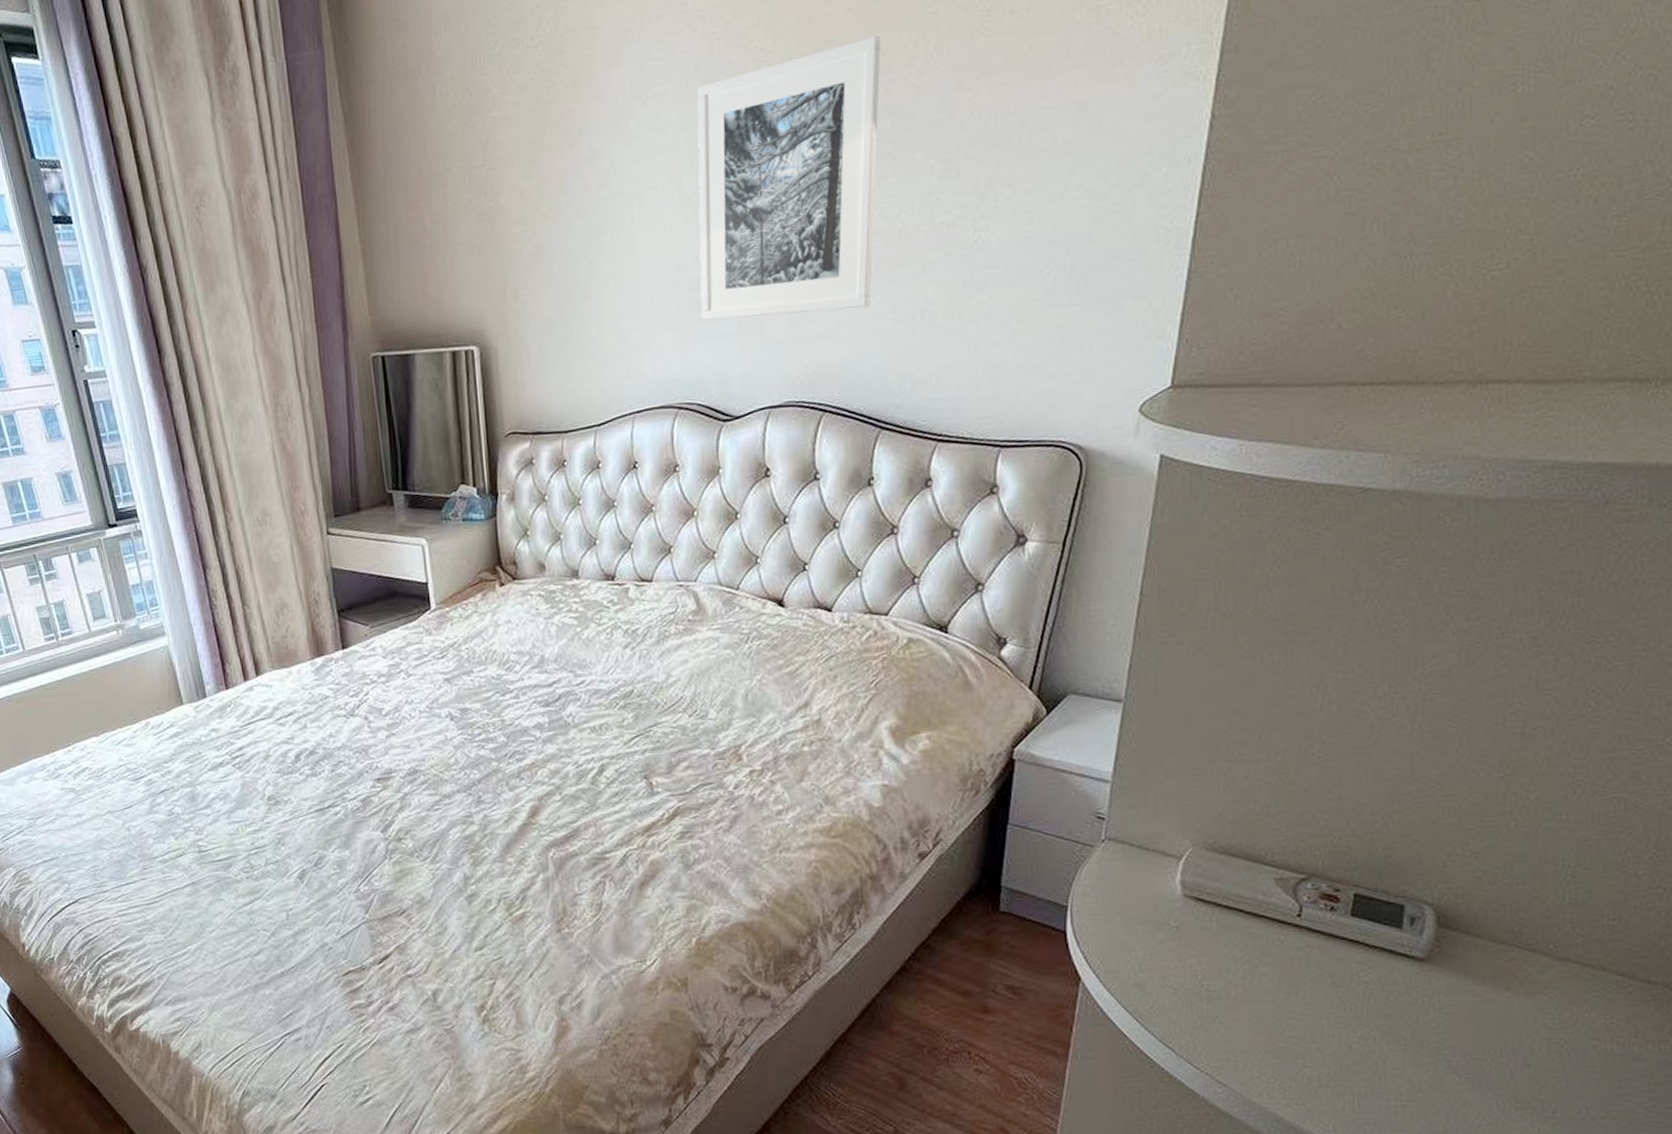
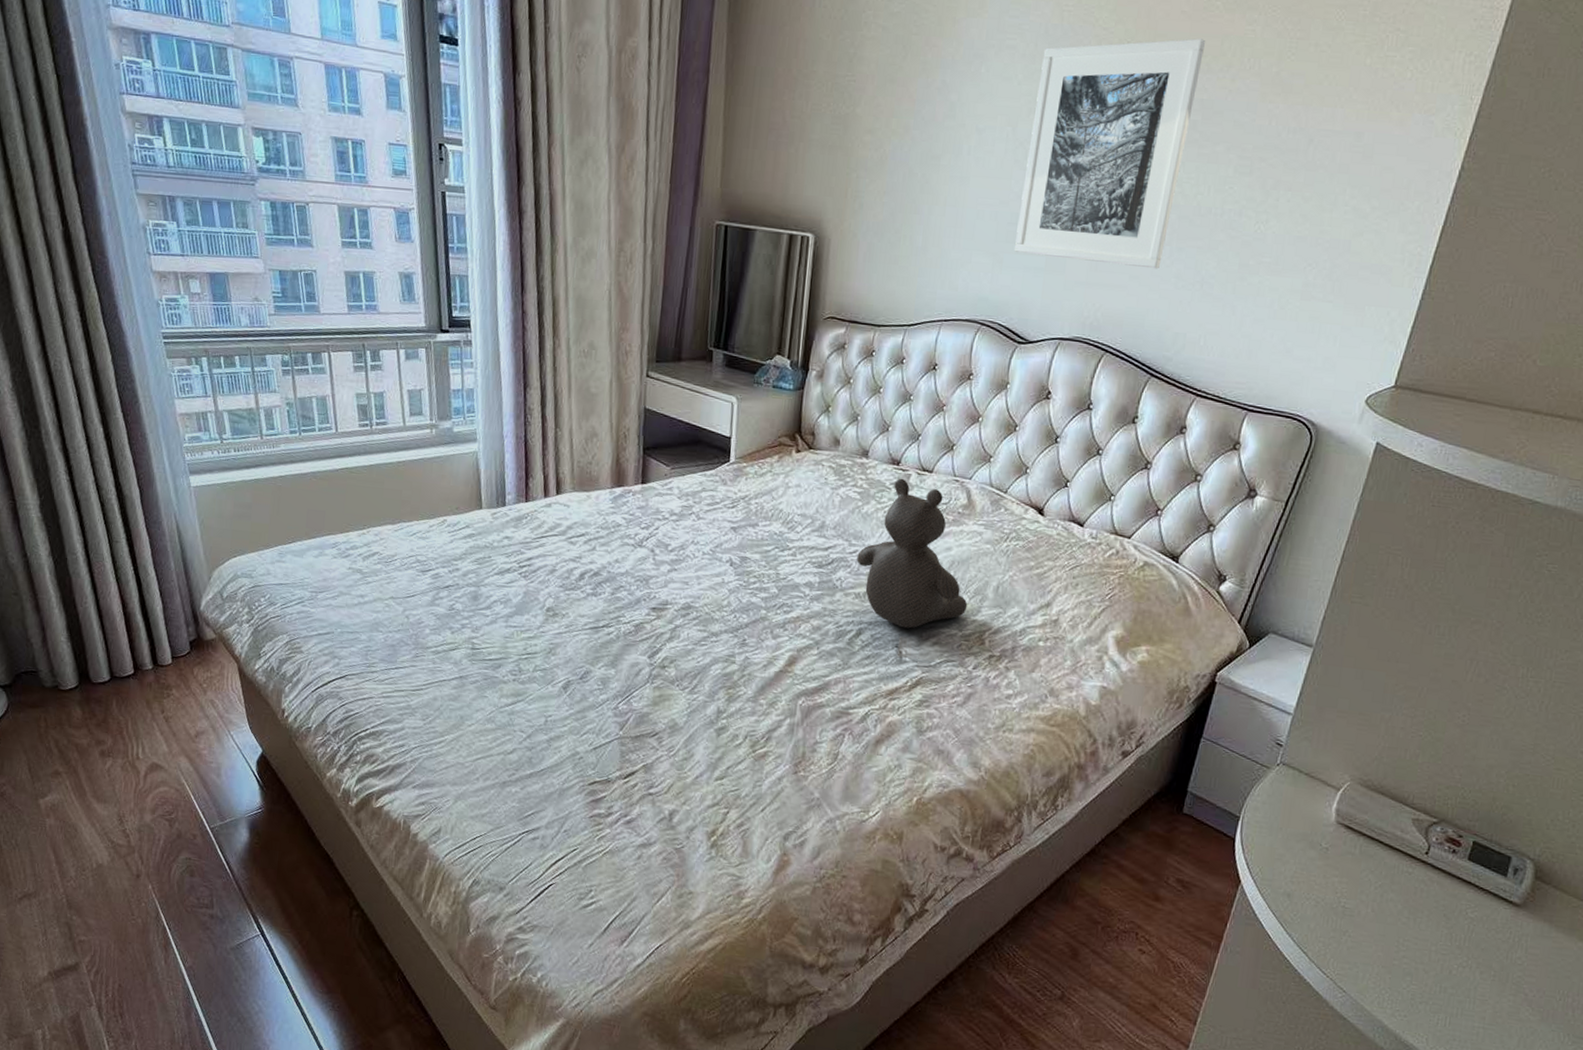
teddy bear: none [585,593,716,757] -> present [857,478,968,629]

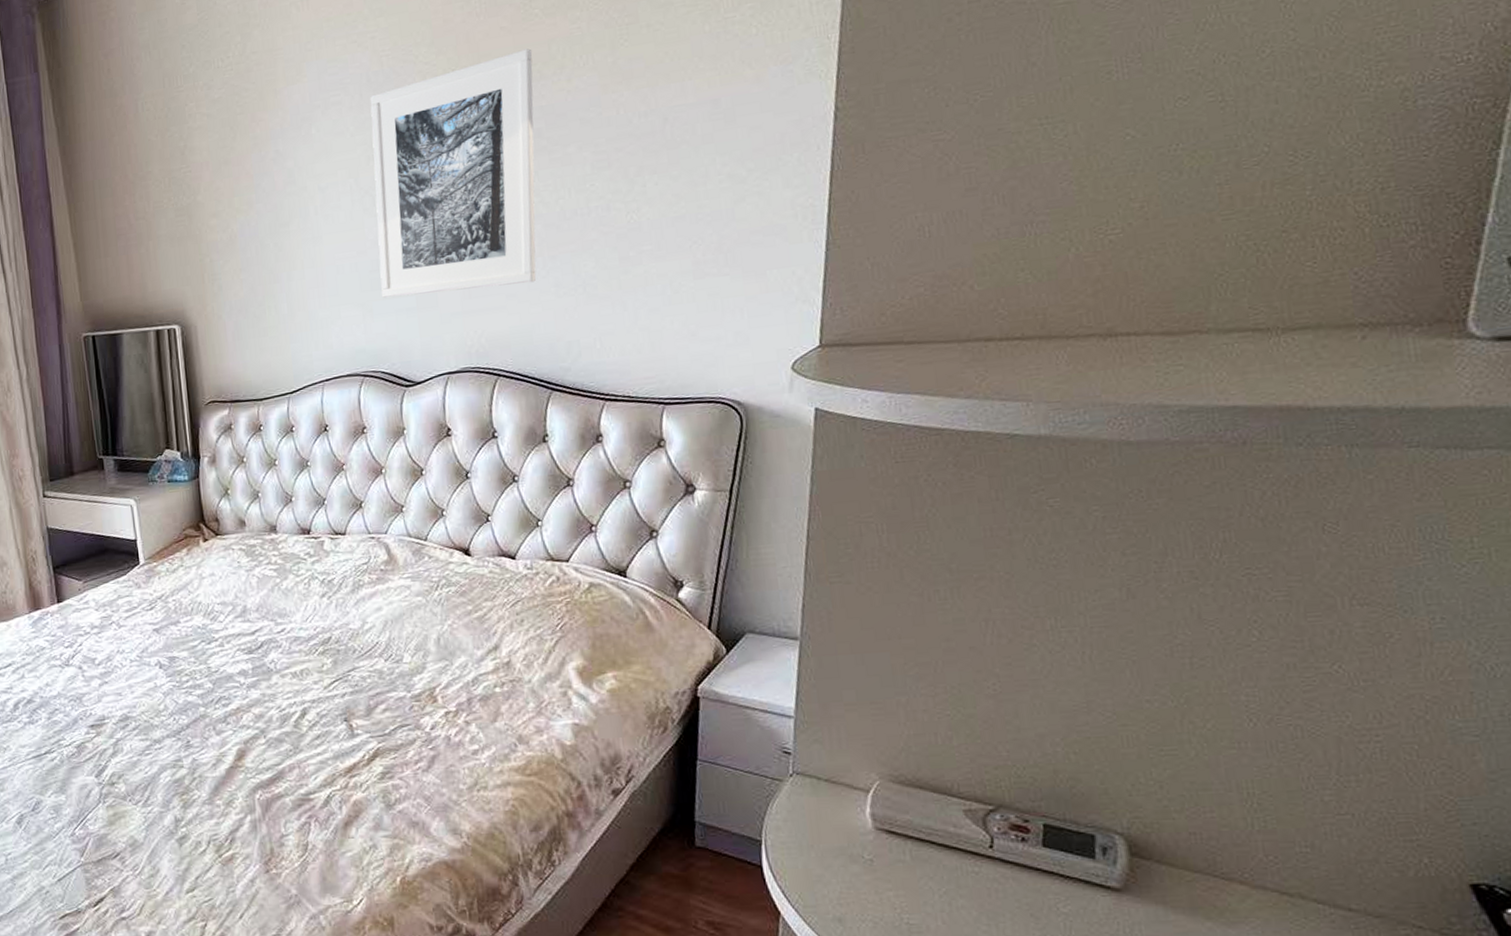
teddy bear: present [857,478,968,629] -> none [286,546,411,700]

